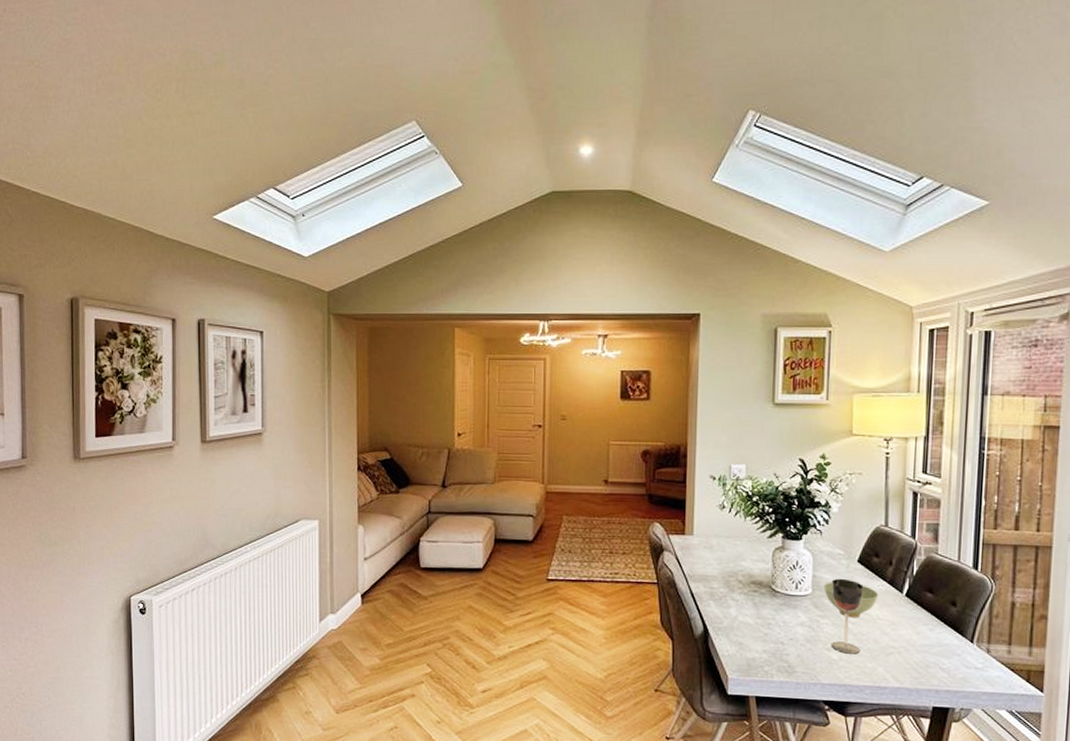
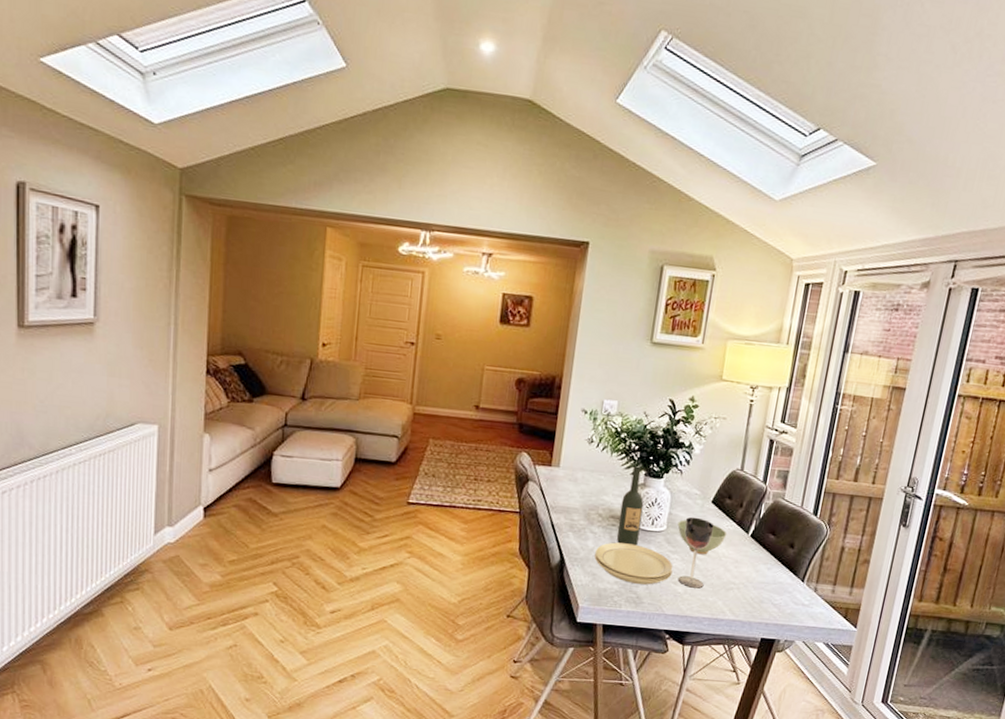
plate: none [739,609,824,653] -> present [594,542,673,585]
wine bottle: none [760,529,785,612] -> present [617,466,644,546]

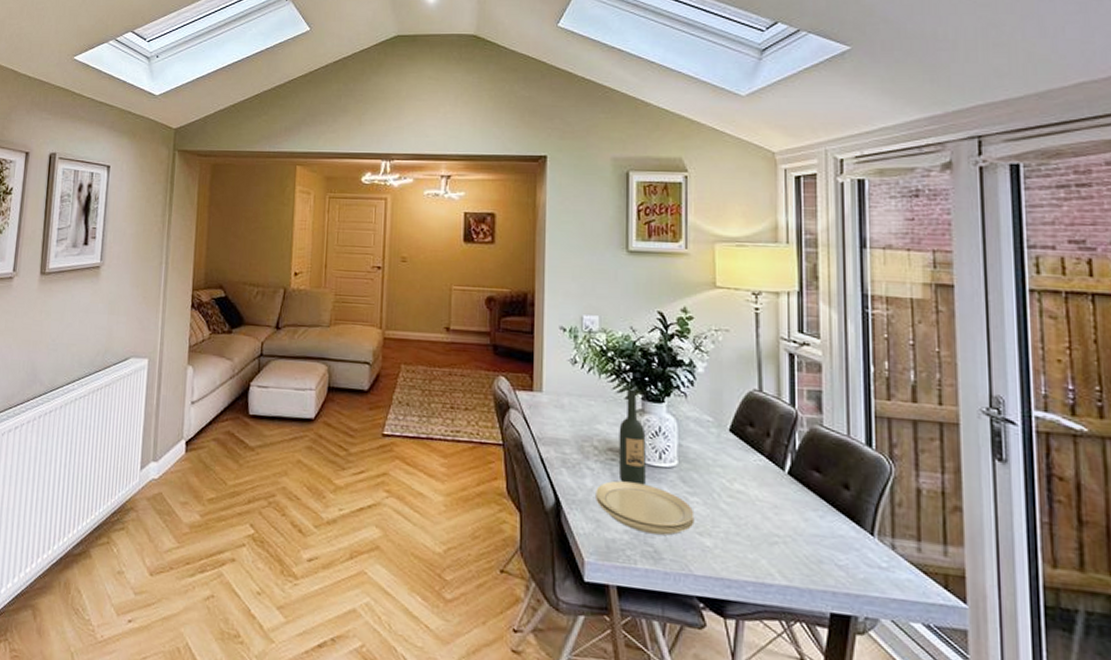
bowl: present [677,520,727,555] -> none [691,453,757,498]
wineglass: present [679,517,714,588] -> none [701,449,738,542]

